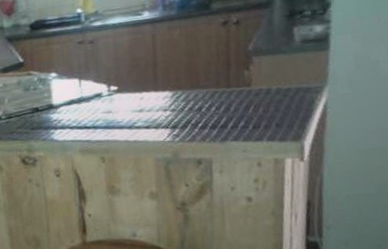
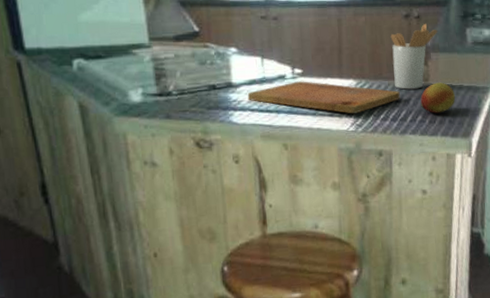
cutting board: none [66,97,220,125] -> present [247,81,400,114]
utensil holder: none [207,27,260,97] -> present [390,23,438,90]
fruit: none [242,85,282,118] -> present [420,82,455,113]

